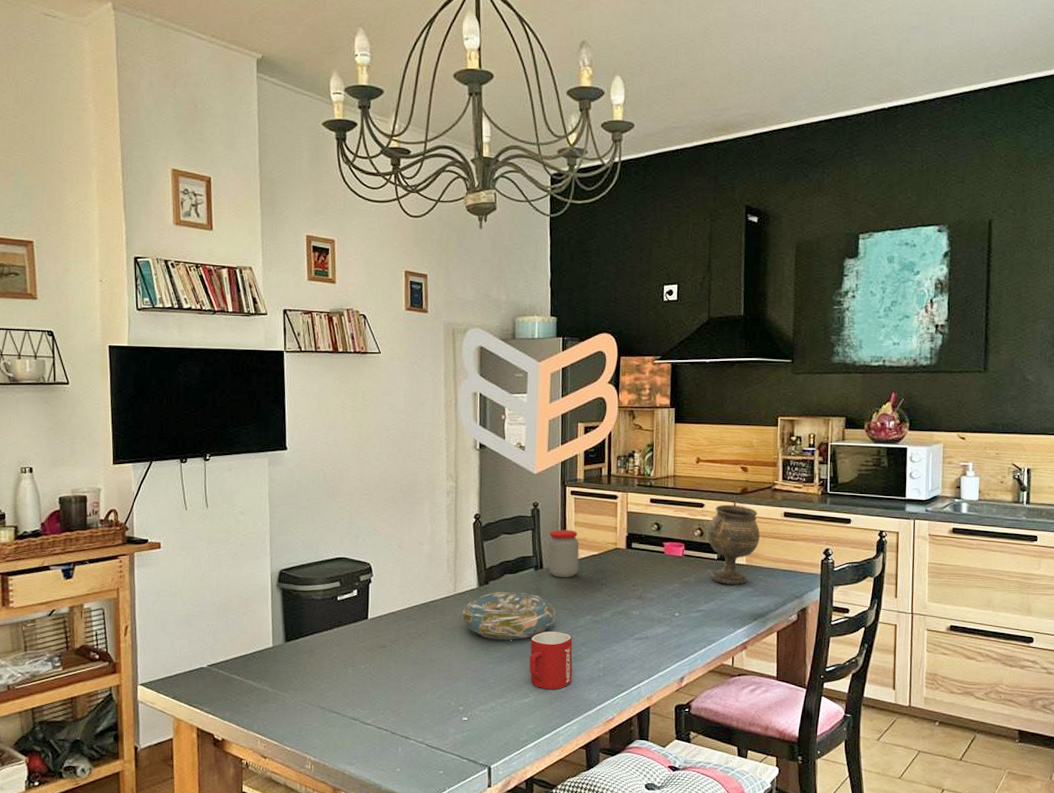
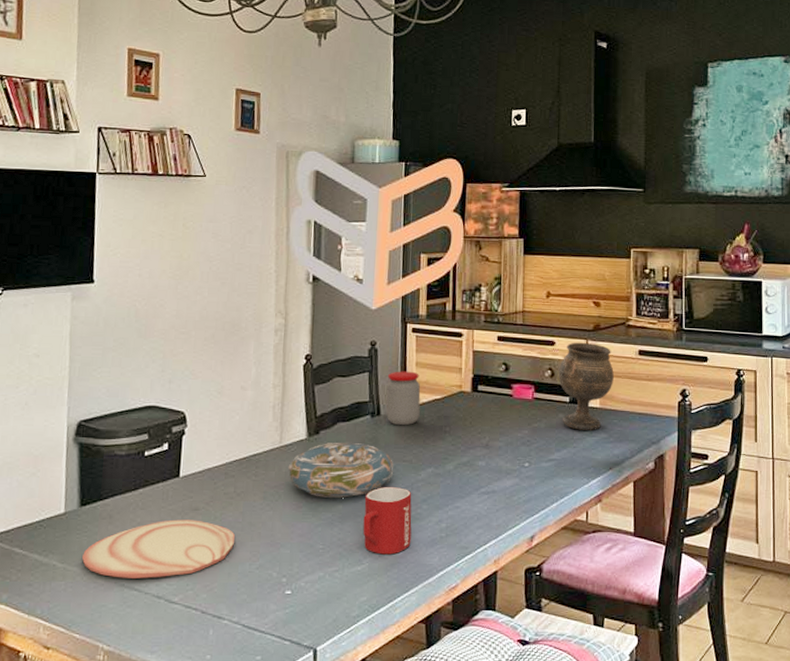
plate: none [289,655,417,703] -> present [82,519,235,578]

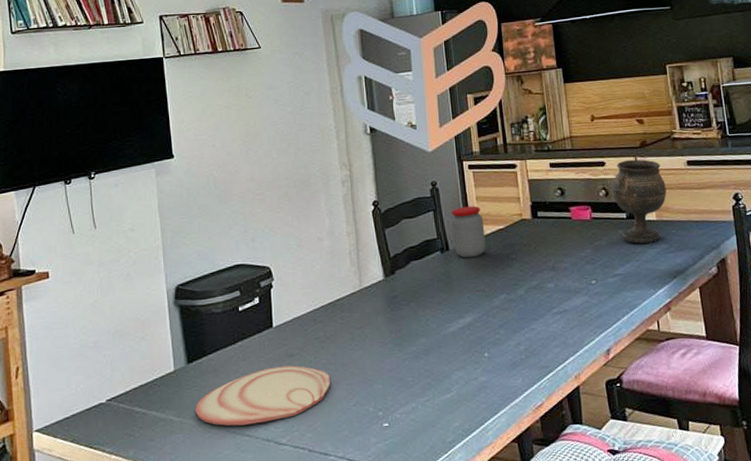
decorative bowl: present [288,442,394,498] -> none [370,278,469,333]
mug: present [363,486,412,555] -> none [445,315,494,381]

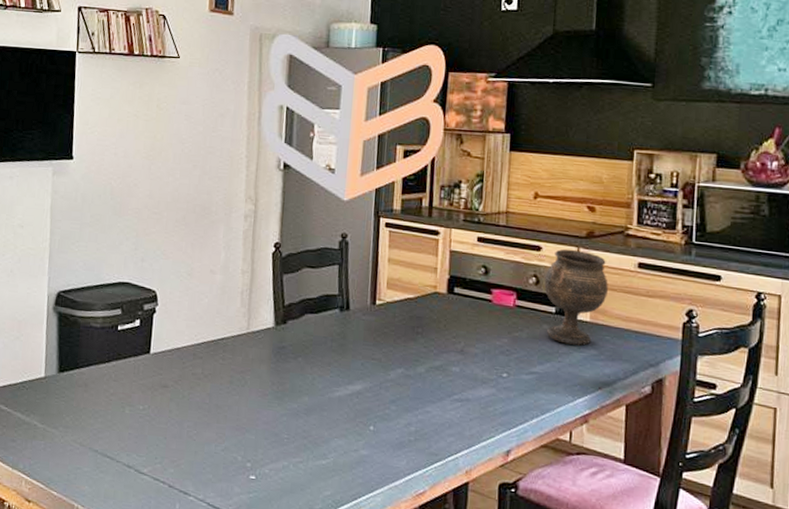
plate: present [195,365,330,426] -> none [60,394,202,448]
jar: present [451,205,486,258] -> none [355,266,393,323]

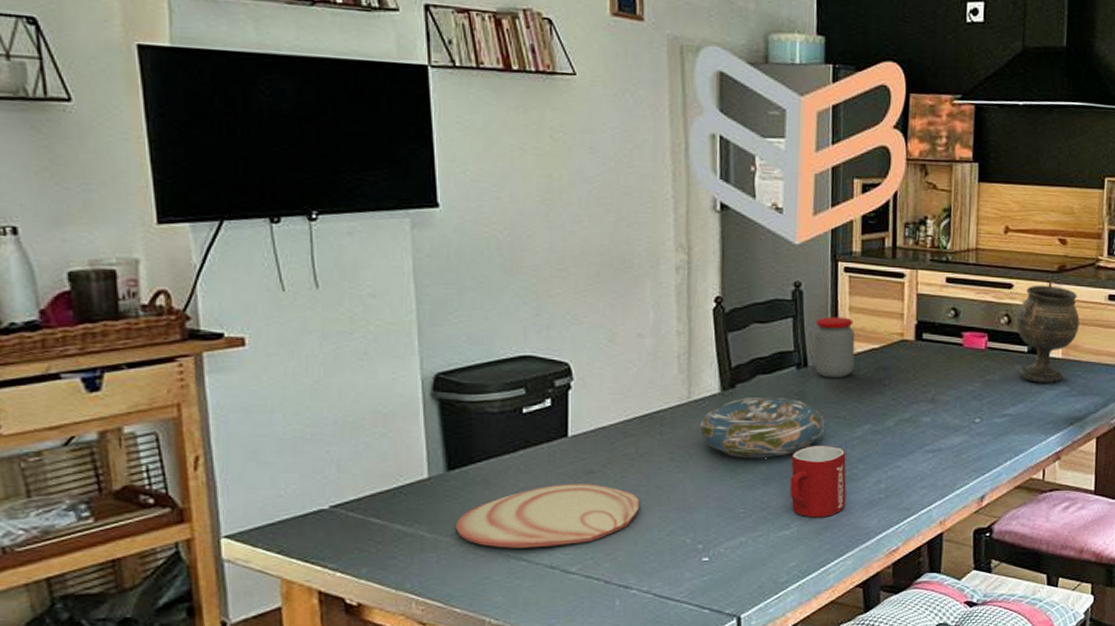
plate: none [60,394,202,448] -> present [456,484,639,548]
decorative bowl: none [254,333,363,391] -> present [699,396,825,458]
mug: none [328,383,380,453] -> present [790,445,847,518]
jar: none [355,266,393,323] -> present [814,316,855,378]

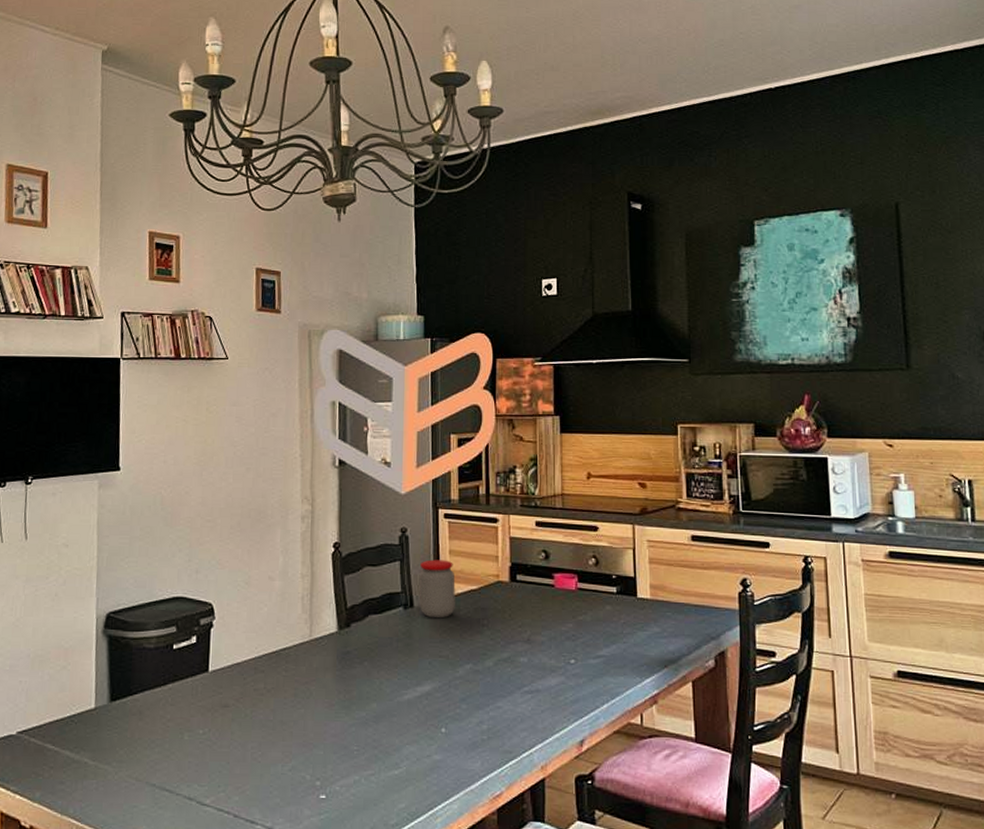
plate: present [456,484,639,548] -> none [113,716,266,779]
decorative bowl: present [699,396,825,458] -> none [318,636,430,696]
mug: present [790,445,847,518] -> none [399,683,451,758]
goblet: present [1016,285,1080,383] -> none [604,527,665,624]

